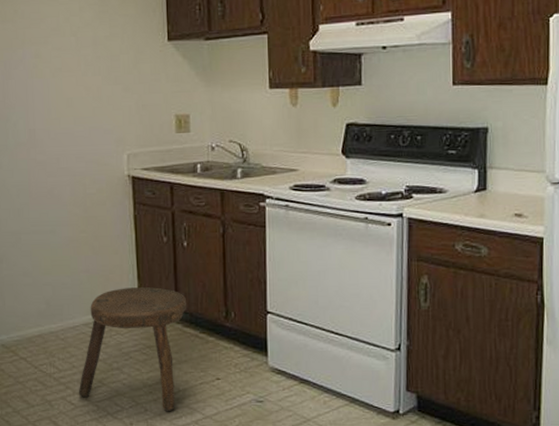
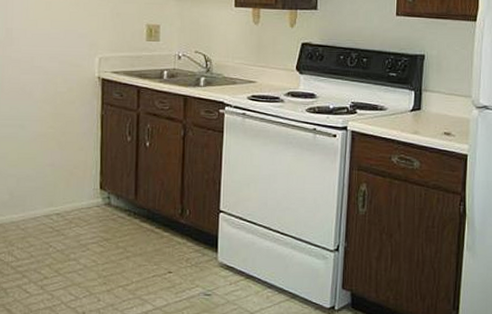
stool: present [78,287,187,412] -> none [34,182,146,303]

